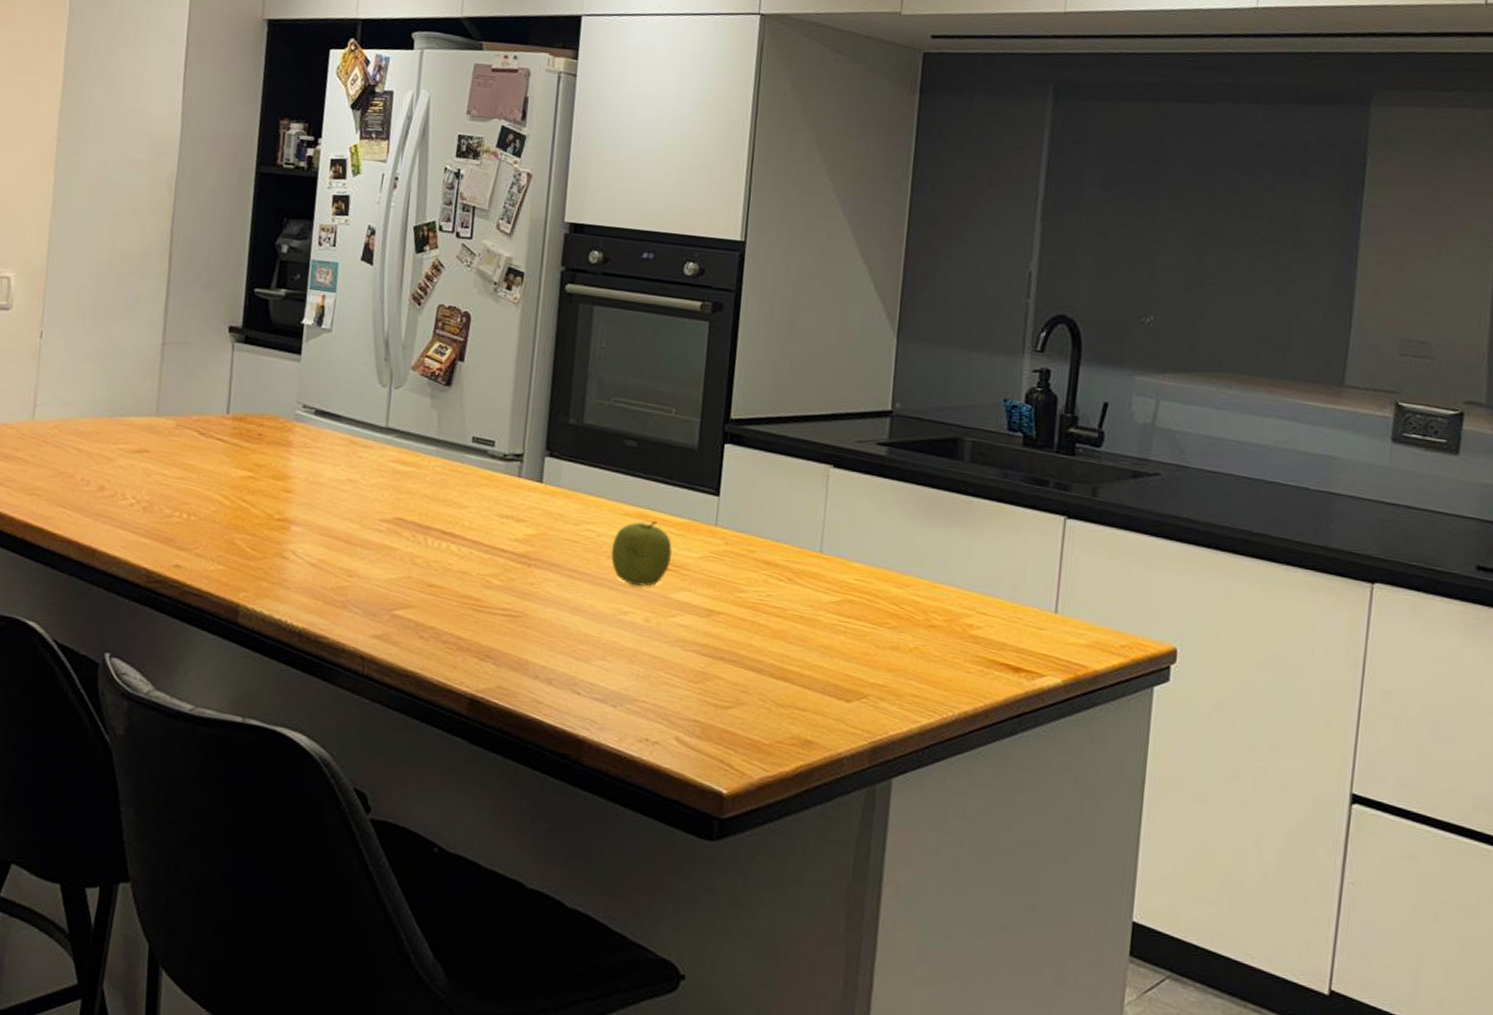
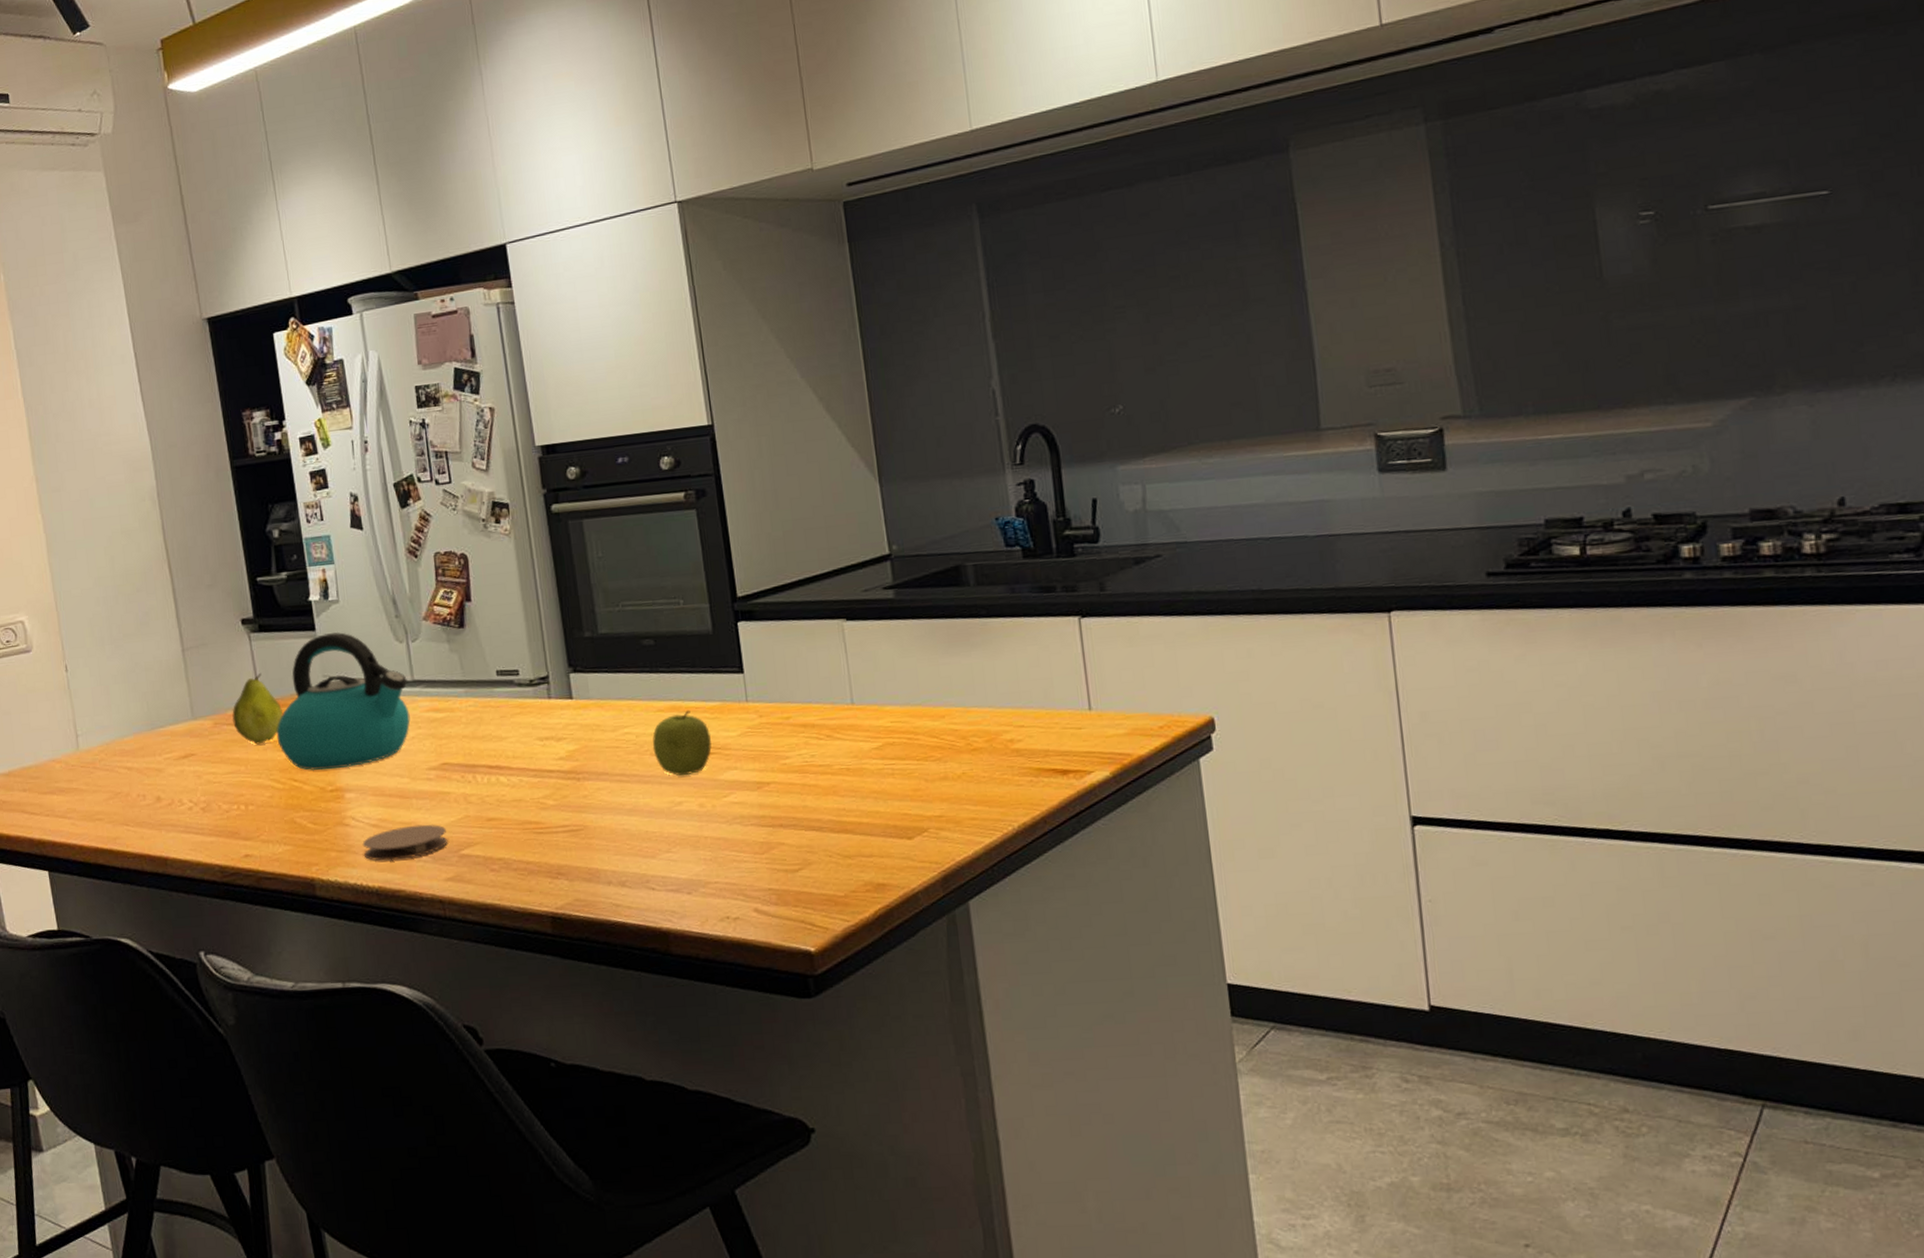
fruit: none [195,384,249,457] -> present [232,672,283,745]
kettle: none [236,360,381,501] -> present [276,632,410,771]
coaster: none [296,572,384,607] -> present [362,824,448,861]

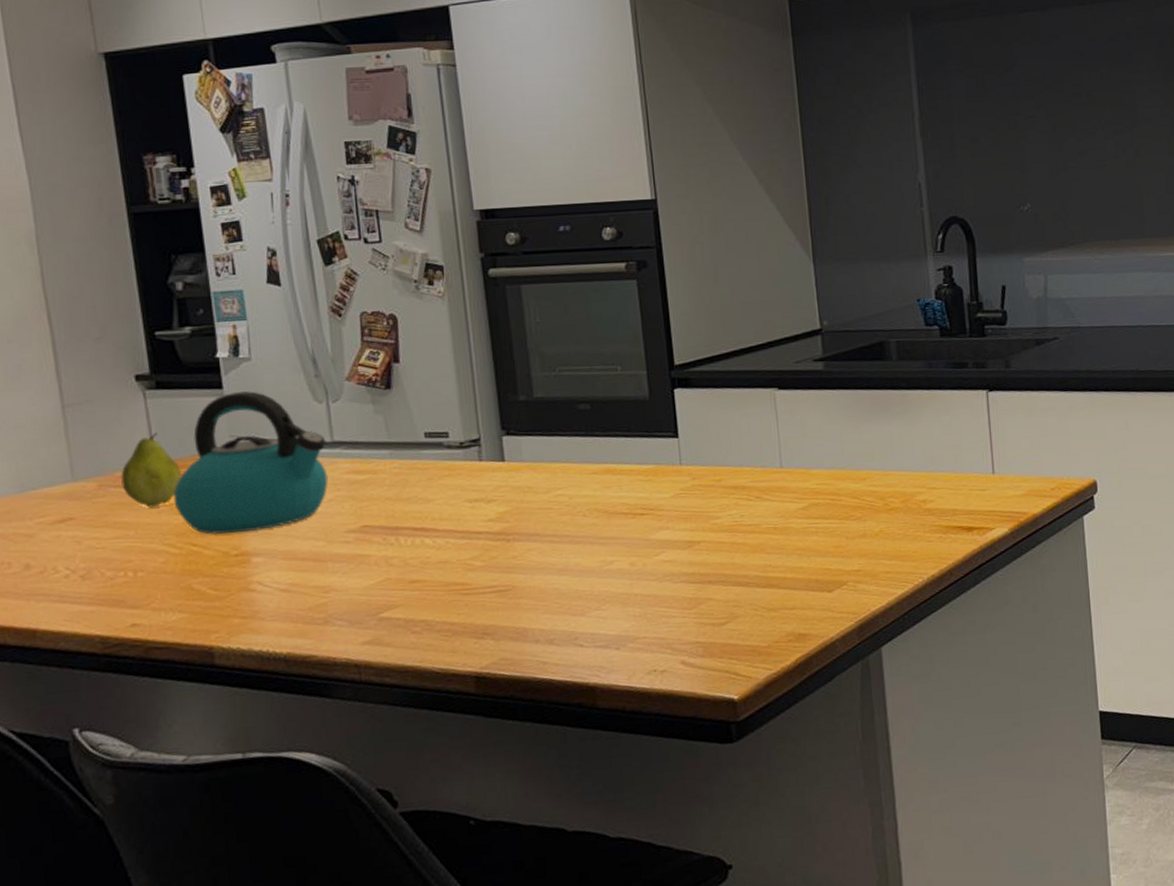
coaster: present [362,824,448,861] -> none [270,588,367,627]
fruit: present [652,710,712,776] -> none [585,472,645,536]

